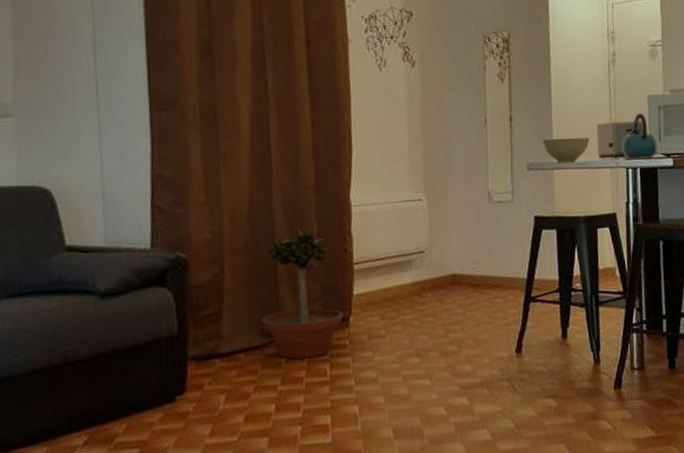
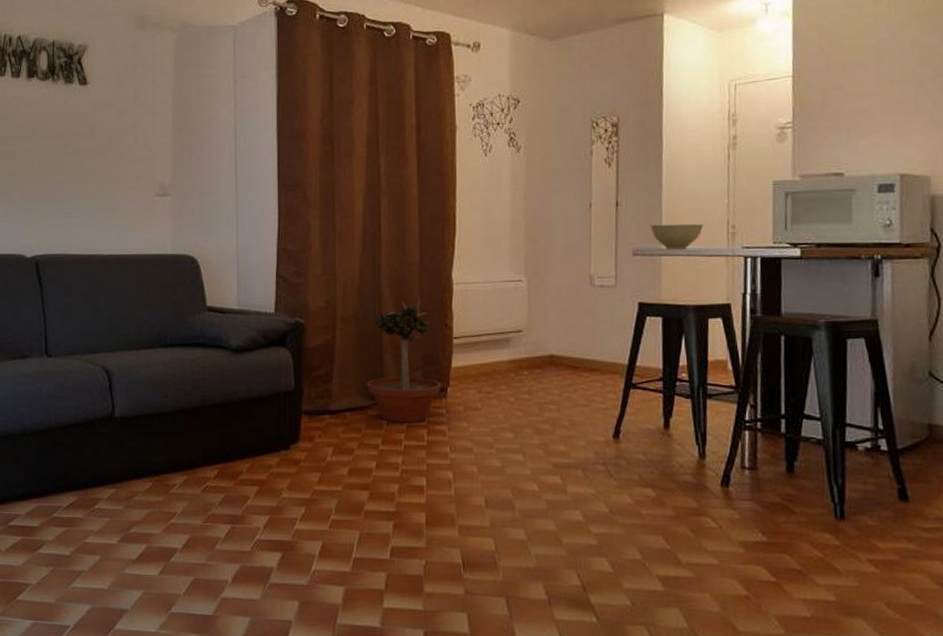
toaster: present [596,121,644,159] -> none [711,207,767,247]
kettle: present [622,113,658,160] -> none [740,200,783,249]

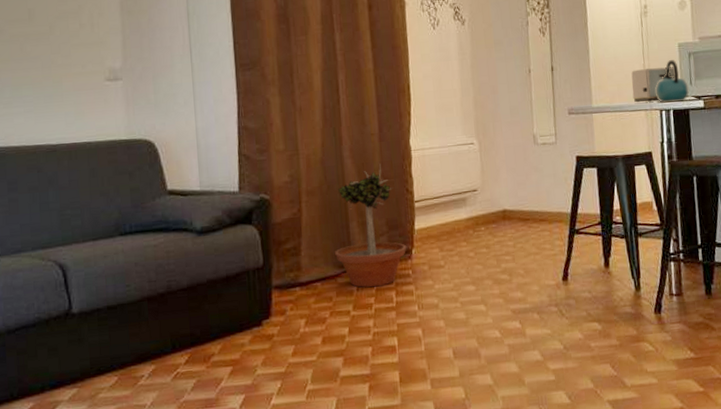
bowl: present [649,223,704,251] -> none [581,83,626,108]
toaster: none [711,207,767,247] -> present [631,67,675,103]
kettle: none [740,200,783,249] -> present [655,60,689,103]

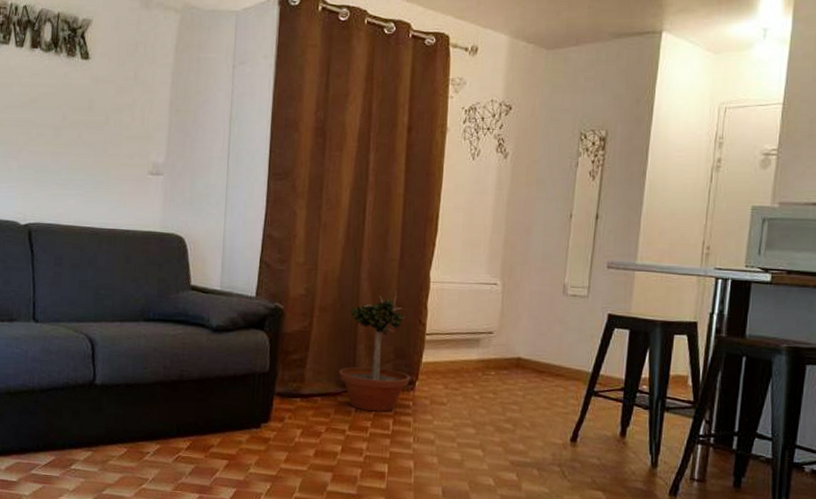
toaster: present [631,67,675,103] -> none [685,229,742,268]
kettle: present [655,60,689,103] -> none [714,224,756,272]

